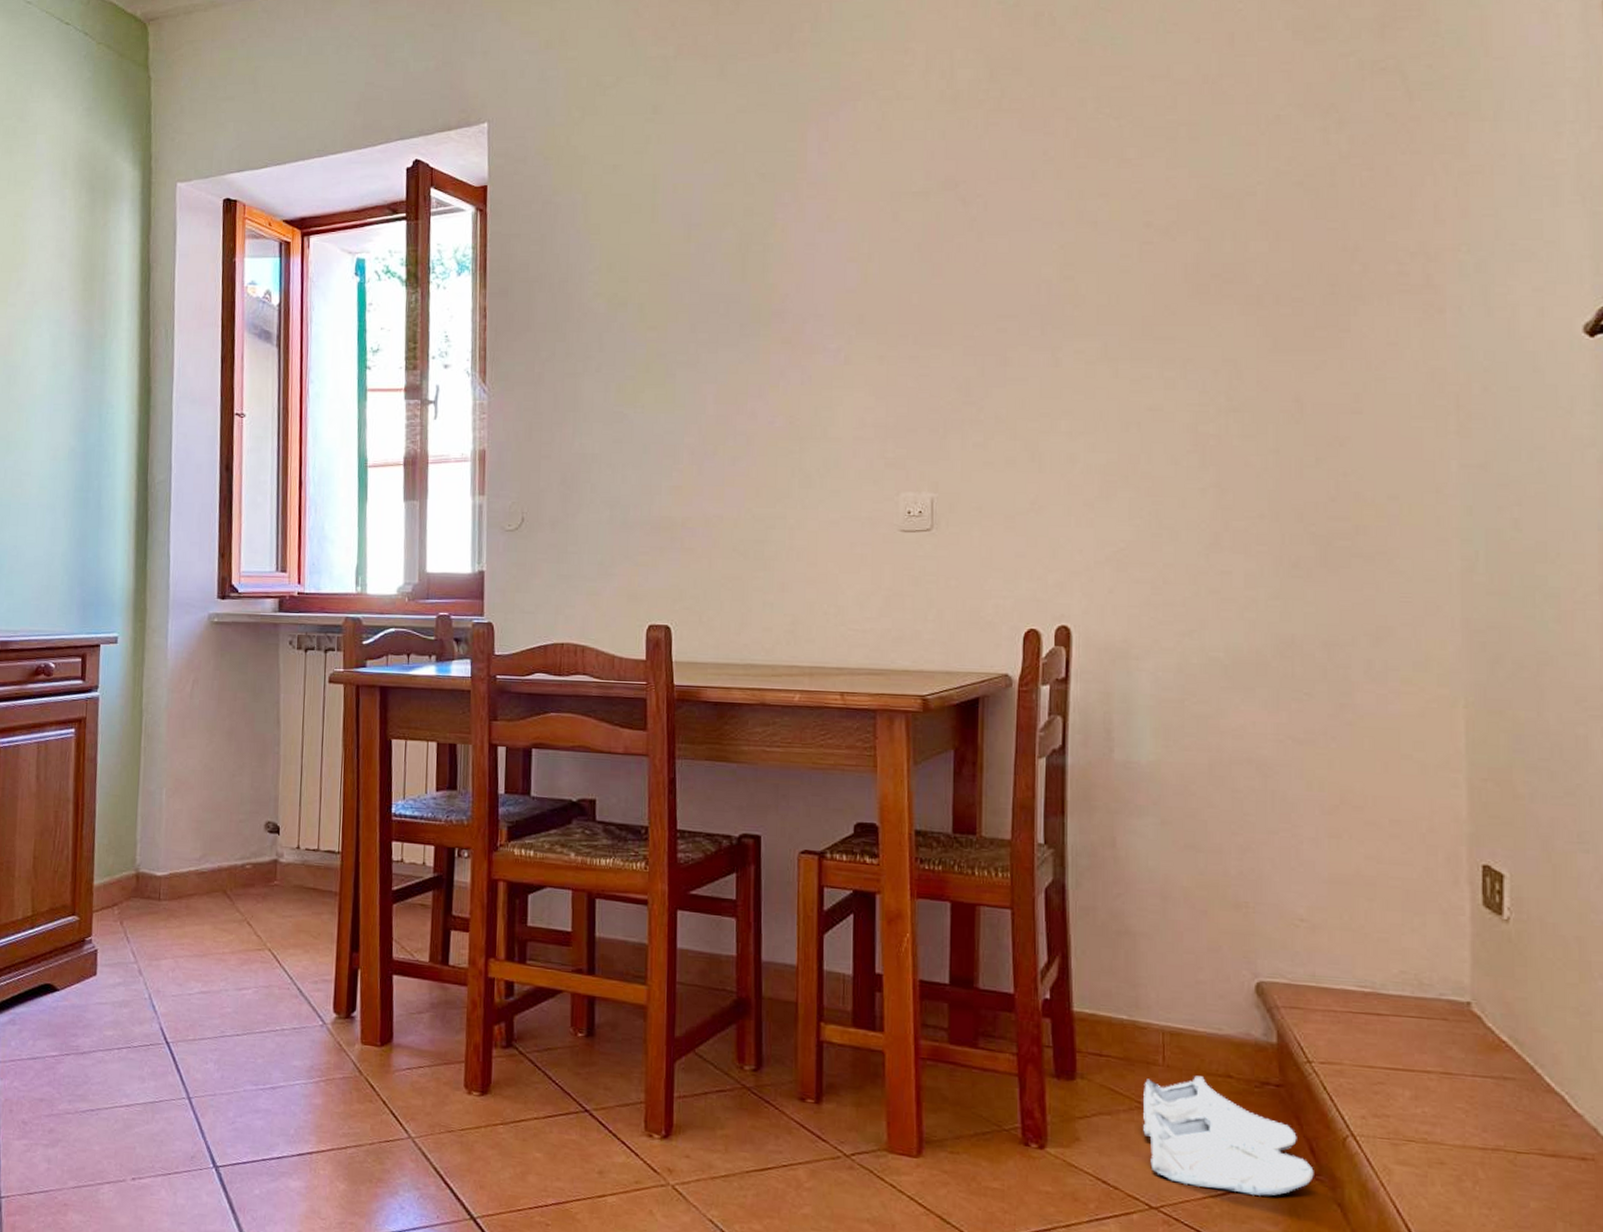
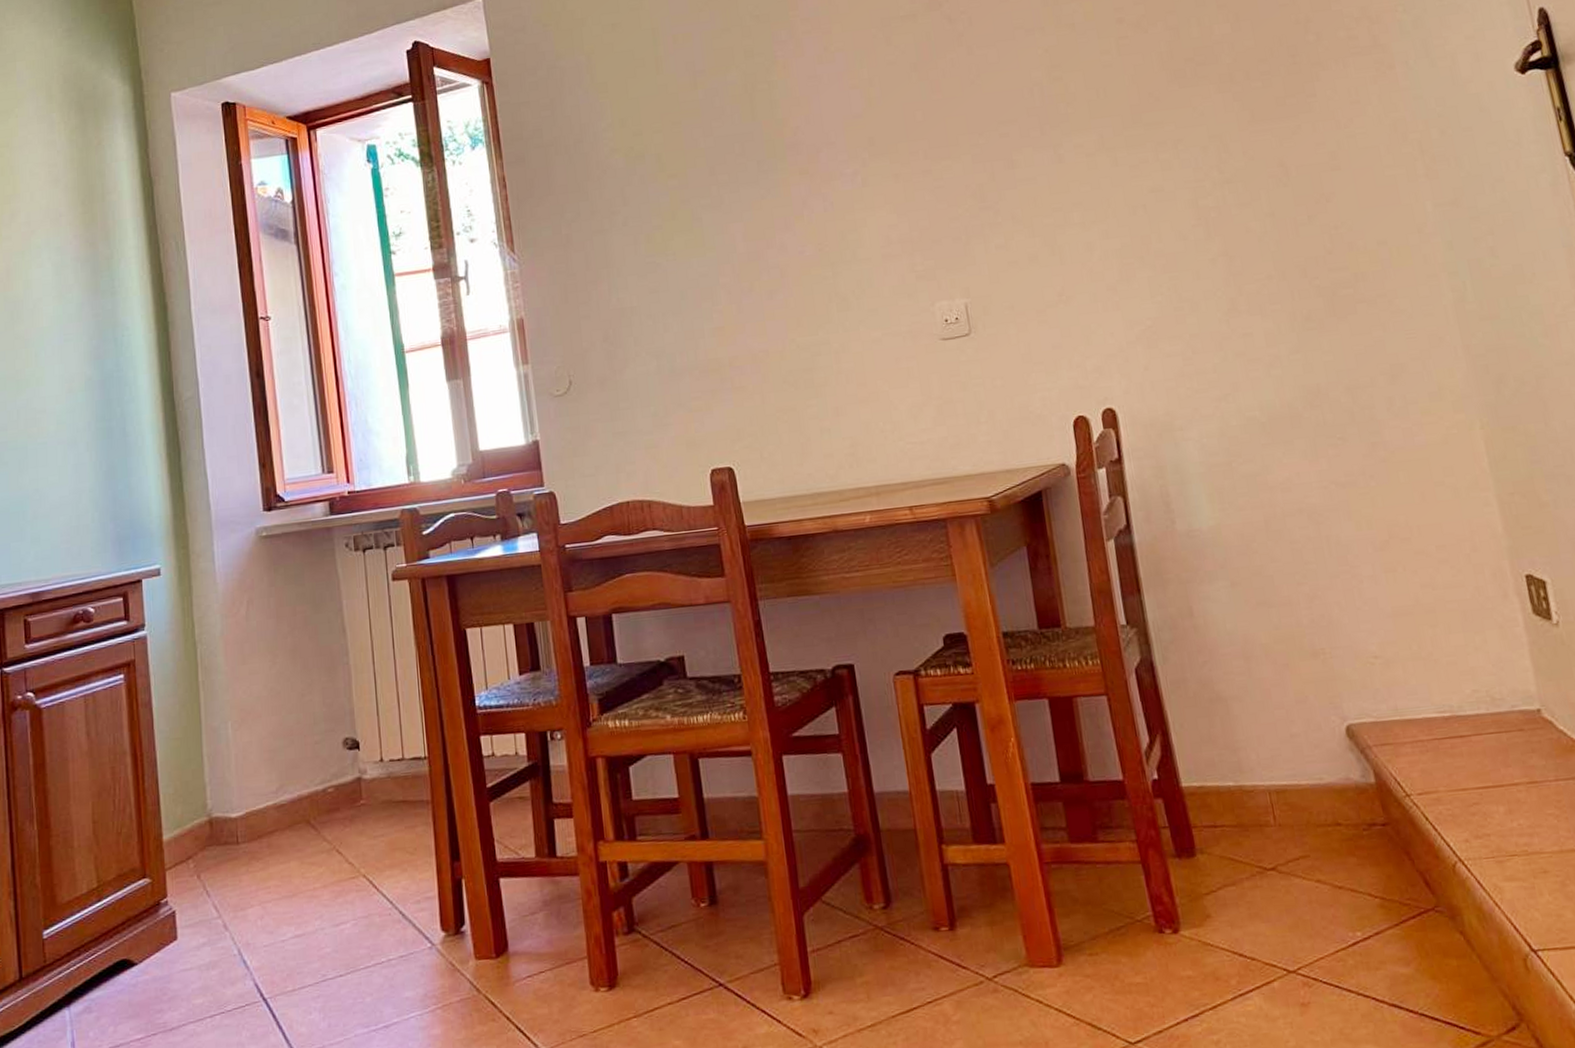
shoe: present [1143,1076,1314,1196] -> none [1261,829,1433,942]

